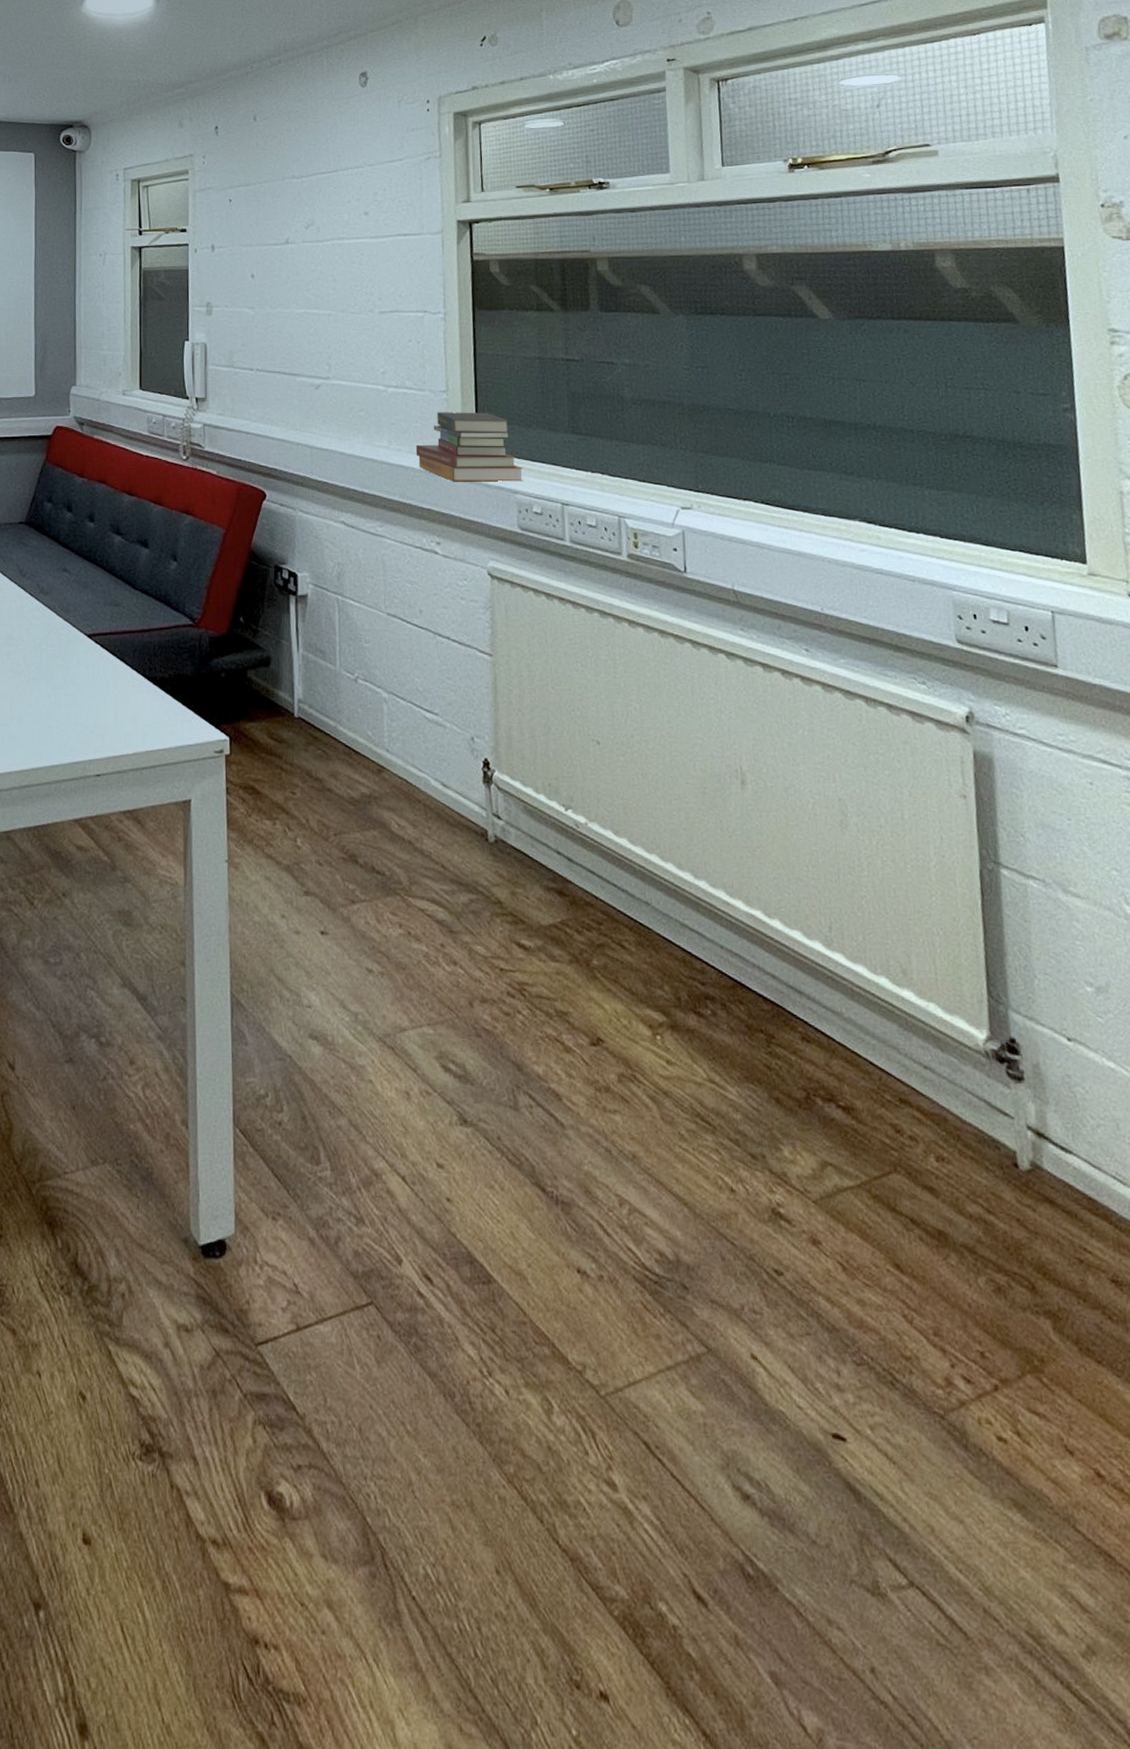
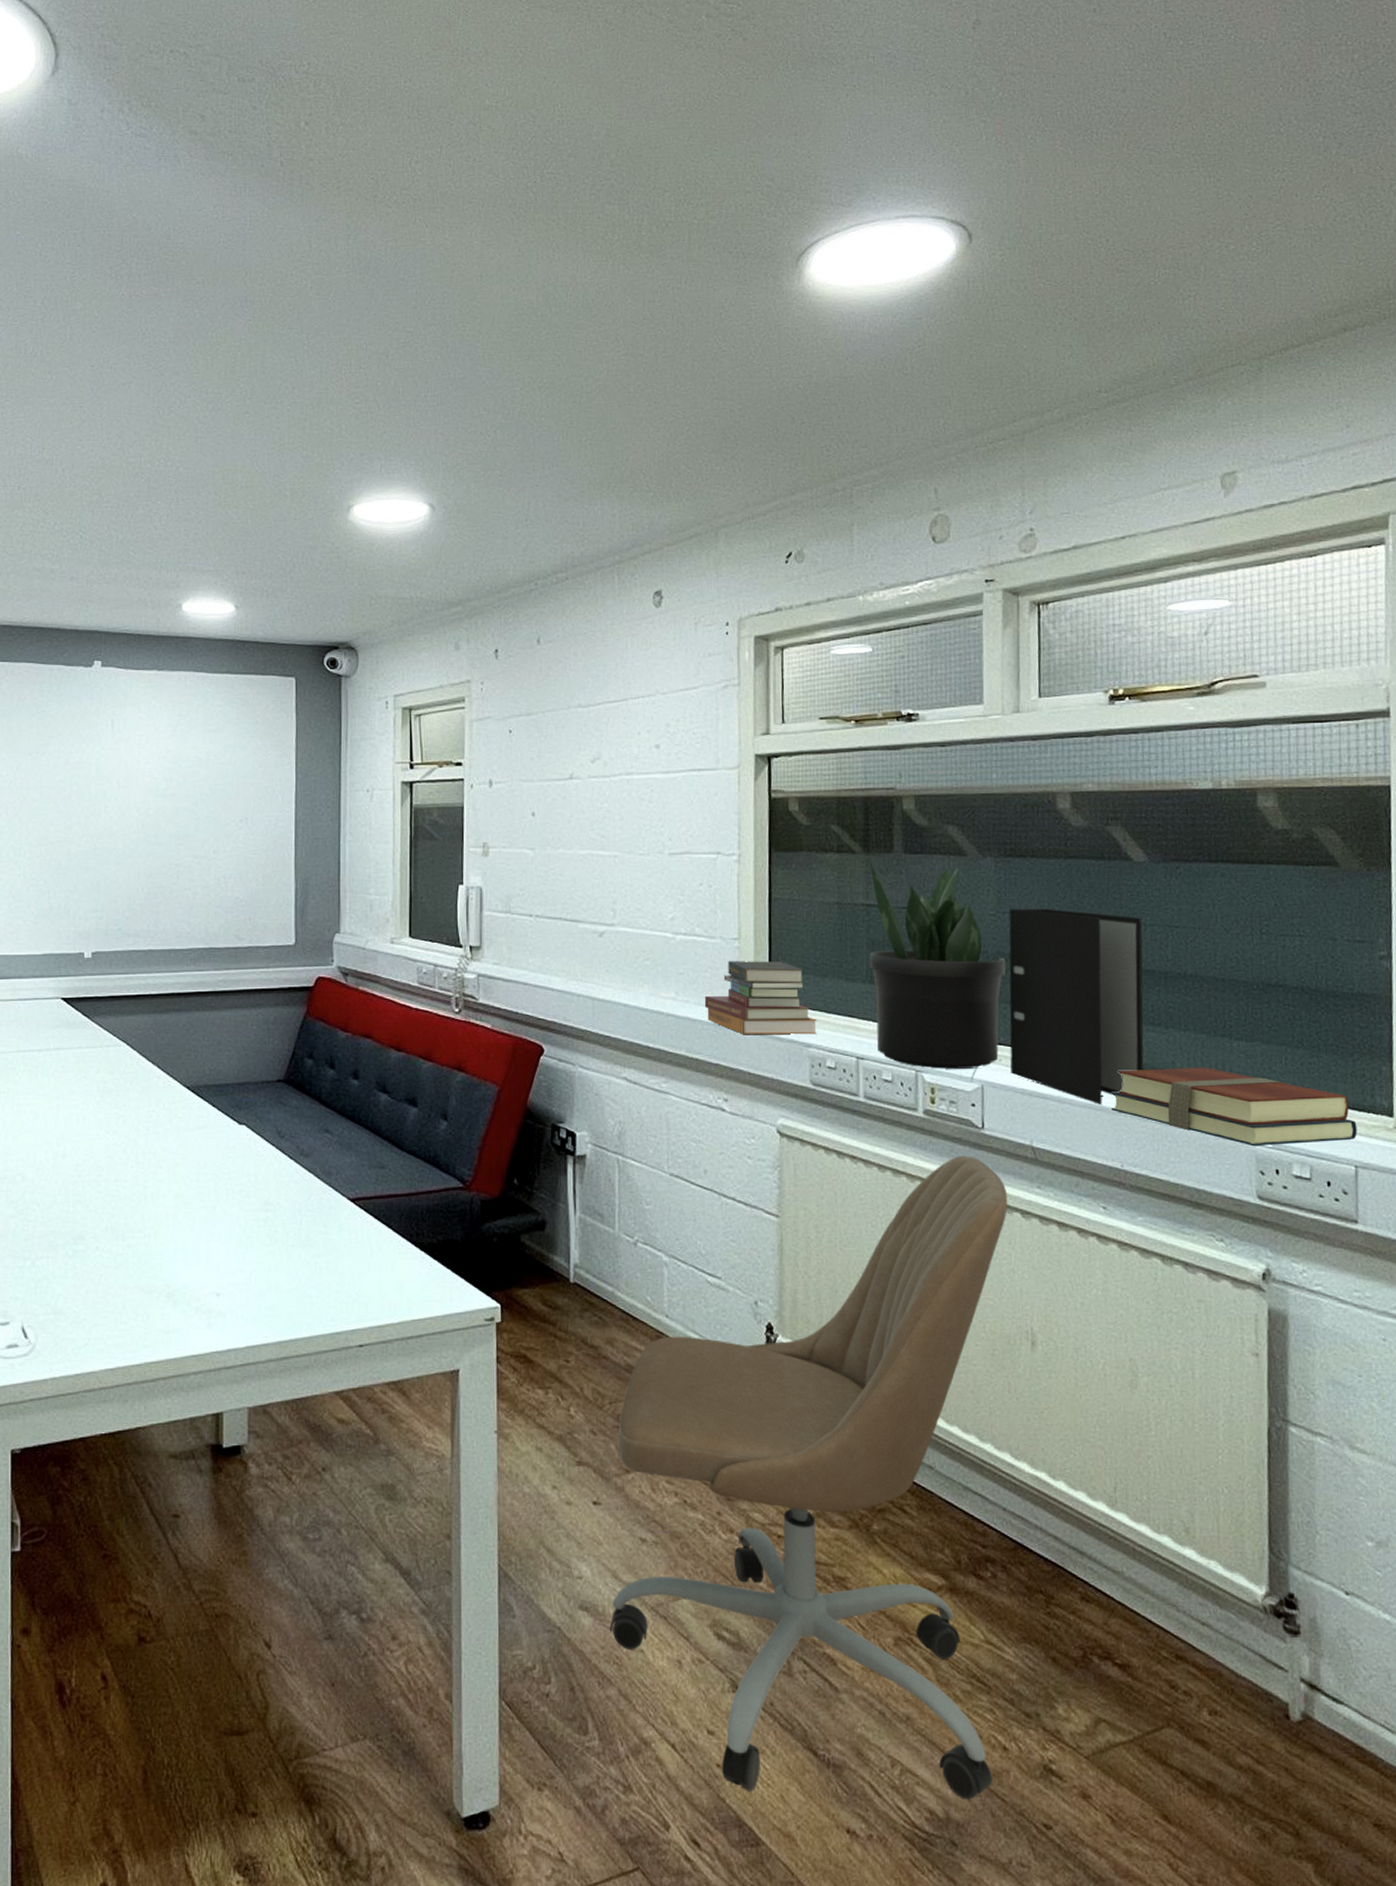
office chair: none [338,598,721,1242] -> present [609,1156,1008,1800]
planter: none [568,320,701,515] -> present [869,862,1006,1069]
binder: none [702,362,839,550] -> present [1009,908,1144,1104]
books: none [808,514,1052,592] -> present [1111,1066,1358,1147]

